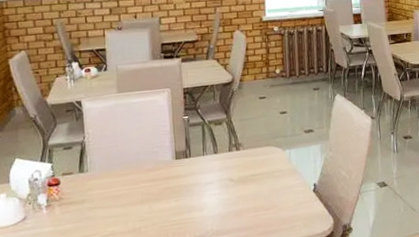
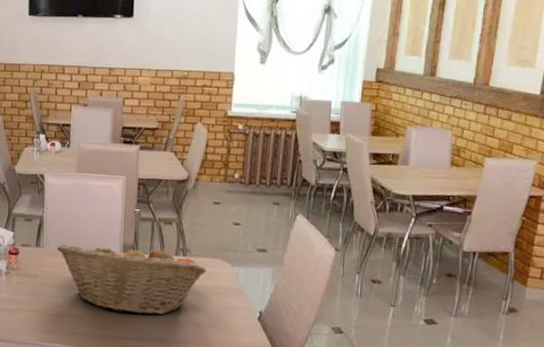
fruit basket: none [103,146,261,217] -> present [56,241,207,315]

